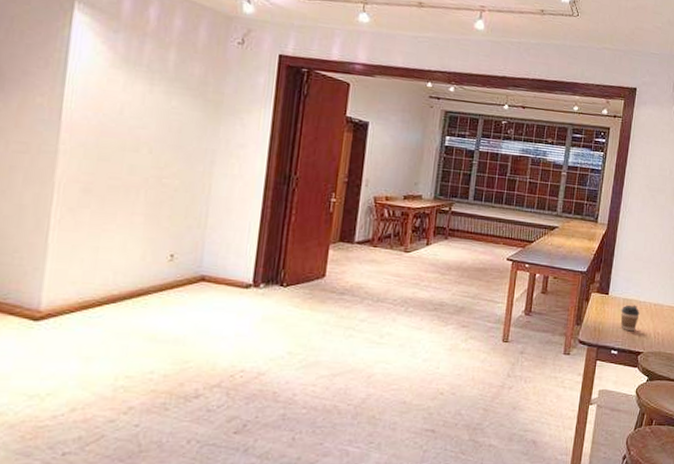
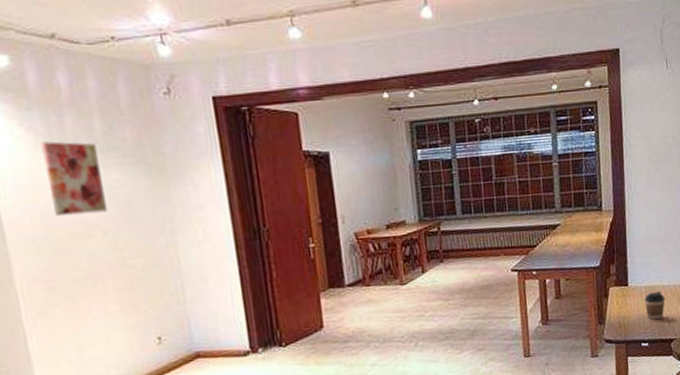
wall art: none [111,61,165,133] -> present [41,141,108,217]

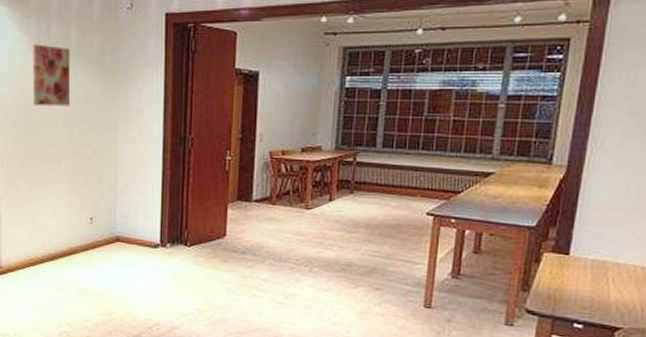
coffee cup: present [644,291,665,320] -> none [587,268,618,302]

